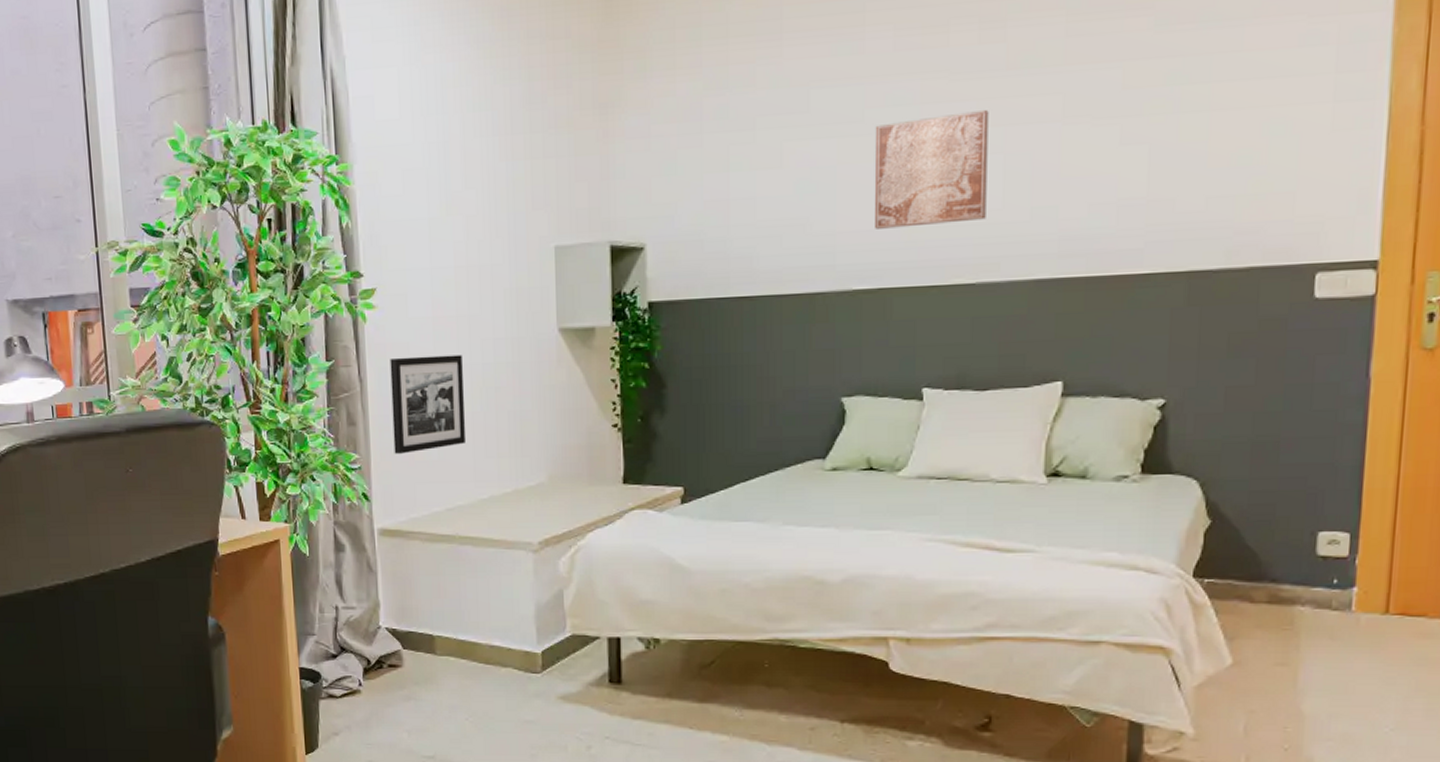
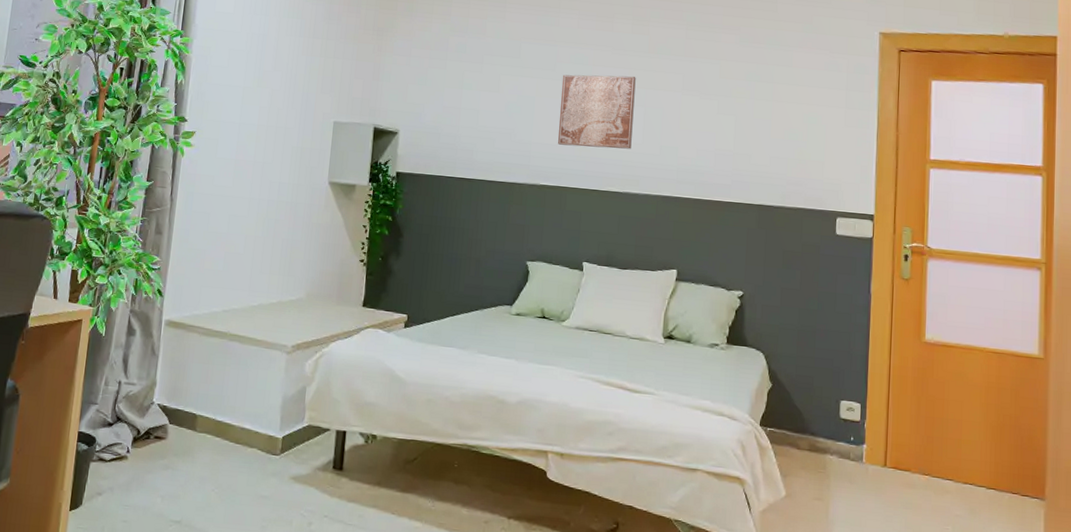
picture frame: present [390,354,465,454] -> none [188,186,253,262]

